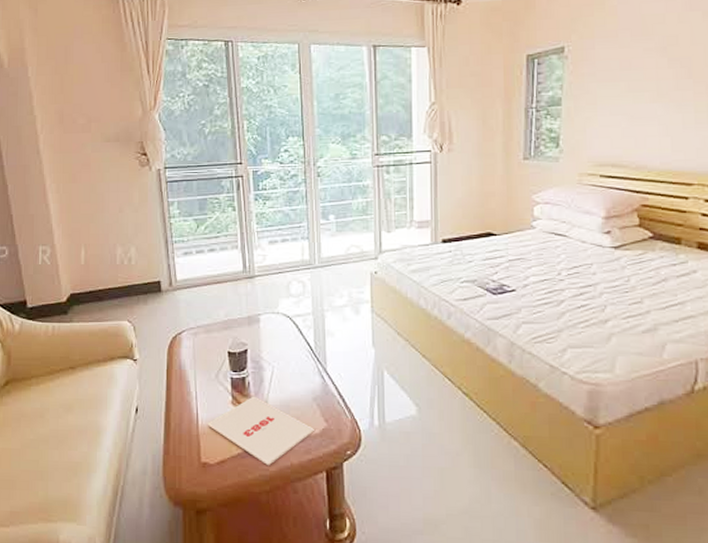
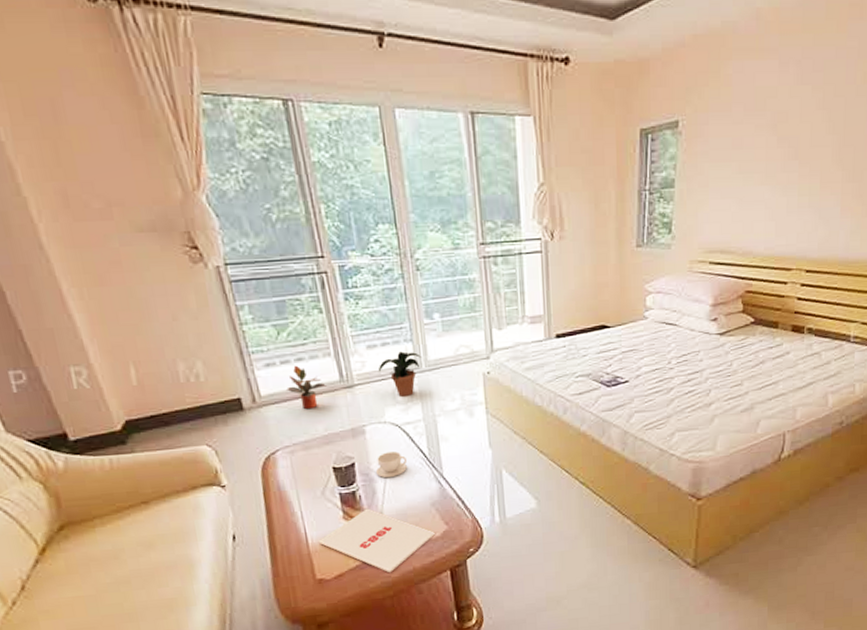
potted plant: none [198,255,231,296] -> present [286,365,326,410]
teacup: none [265,342,294,368] -> present [375,451,407,478]
potted plant: none [276,248,315,290] -> present [378,351,421,396]

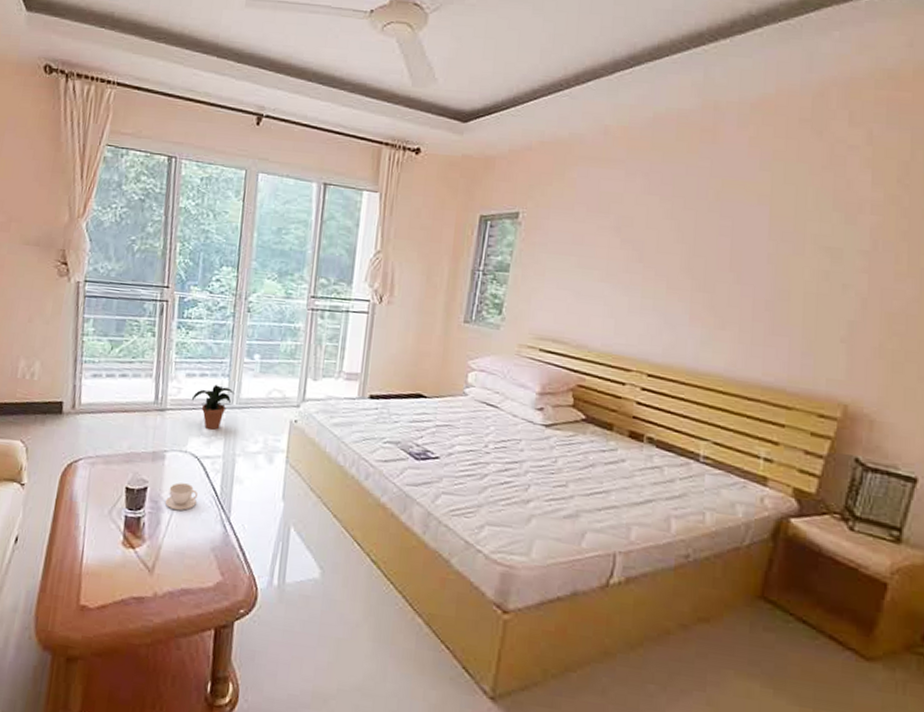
potted plant: present [286,365,326,410] -> none [105,380,141,425]
magazine: present [318,508,436,573] -> none [92,538,209,617]

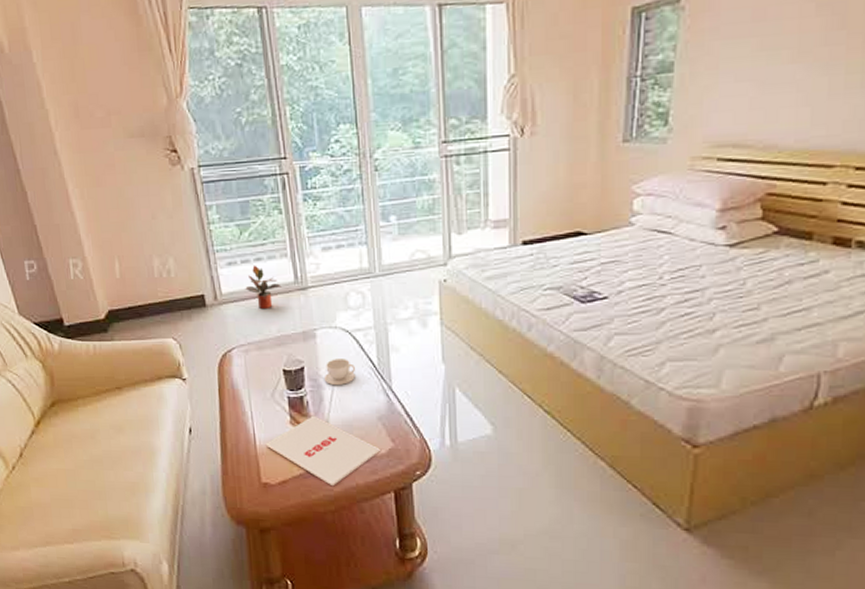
magazine: none [92,538,209,617] -> present [265,415,382,487]
potted plant: none [105,380,141,425] -> present [245,265,282,310]
potted plant: present [191,384,234,430] -> none [331,254,375,301]

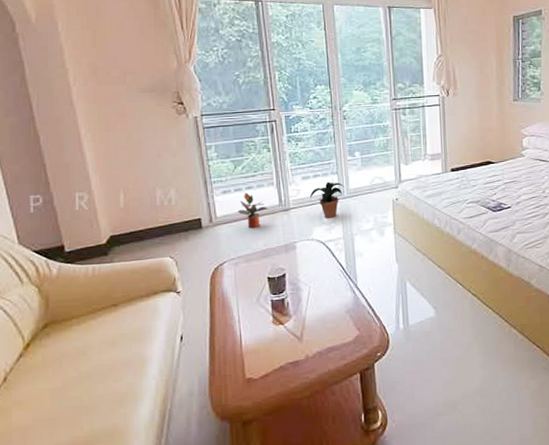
magazine: present [265,415,382,487] -> none [250,314,349,375]
teacup: present [324,359,355,386] -> none [302,264,328,288]
potted plant: none [331,254,375,301] -> present [309,182,344,218]

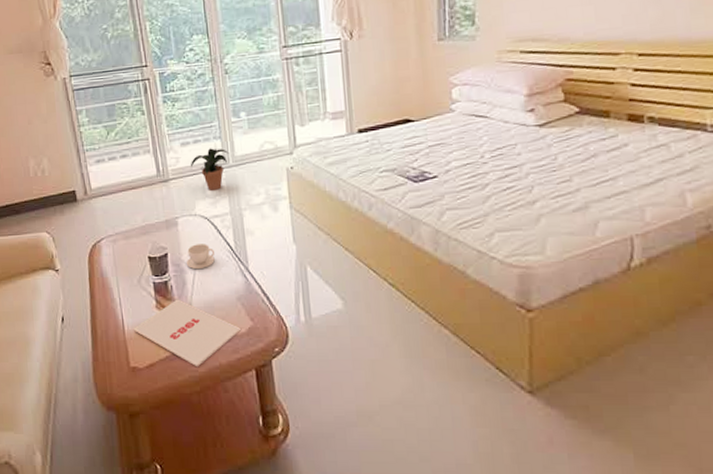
potted plant: present [237,192,268,229] -> none [112,161,145,202]
magazine: none [250,314,349,375] -> present [133,299,242,367]
teacup: none [302,264,328,288] -> present [186,244,215,270]

